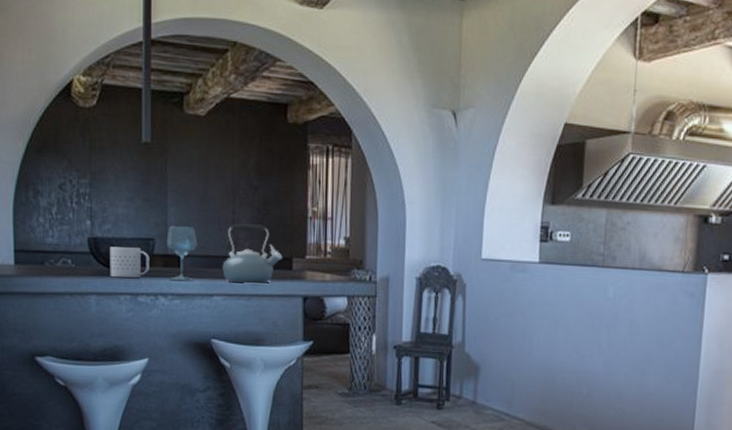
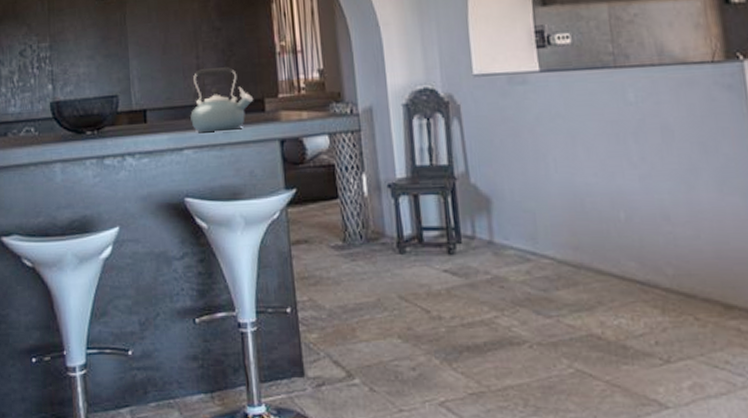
mug: present [110,247,150,278] -> none [73,107,115,142]
wine glass: present [166,226,198,281] -> none [130,78,163,138]

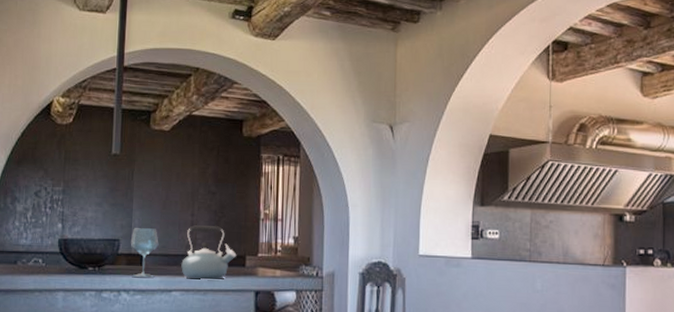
wine glass: none [130,78,163,138] -> present [130,228,159,278]

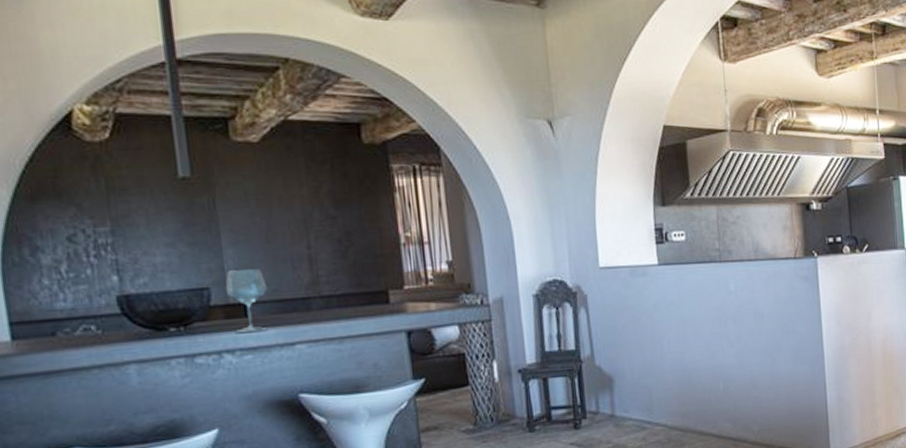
kettle: present [181,225,237,280] -> none [302,258,377,327]

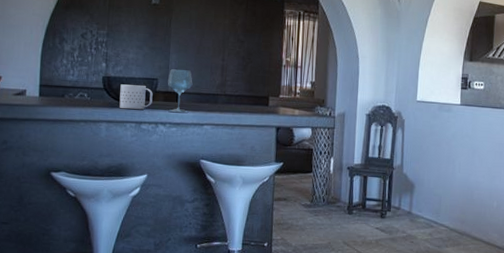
mug: none [149,301,207,340] -> present [119,84,153,110]

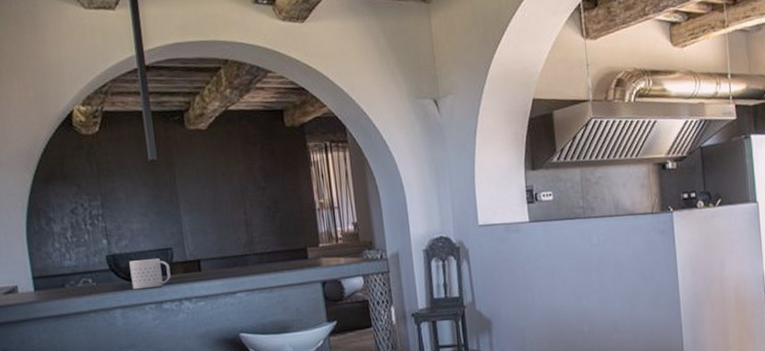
wine glass: present [167,69,193,113] -> none [183,232,215,285]

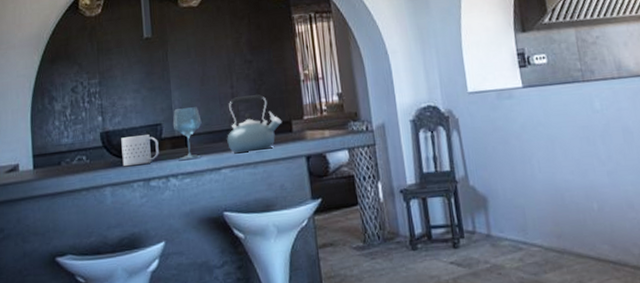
wine glass: none [183,232,215,285] -> present [172,107,202,161]
kettle: none [241,222,298,279] -> present [227,94,282,154]

